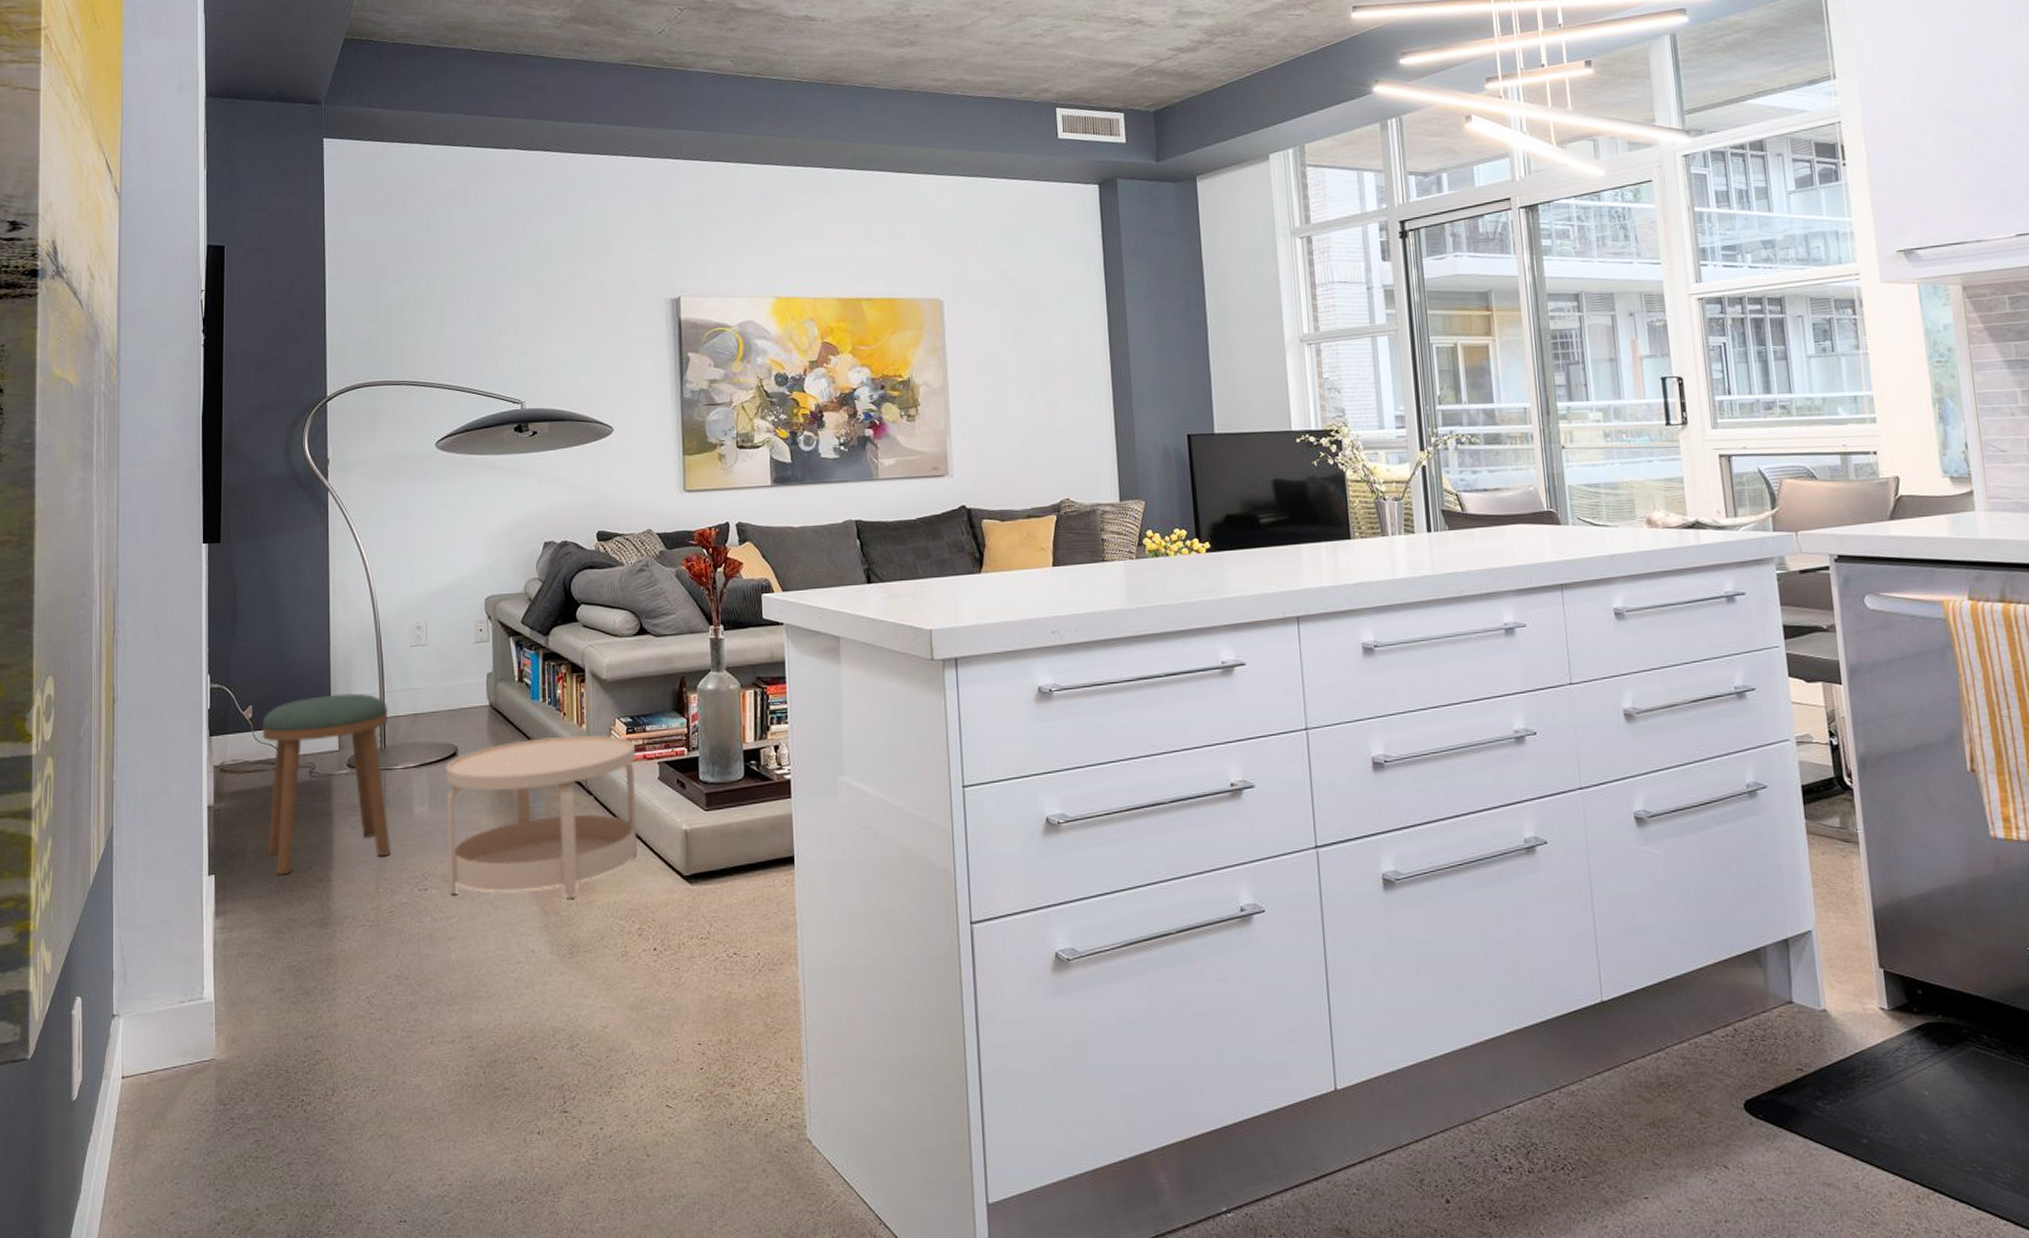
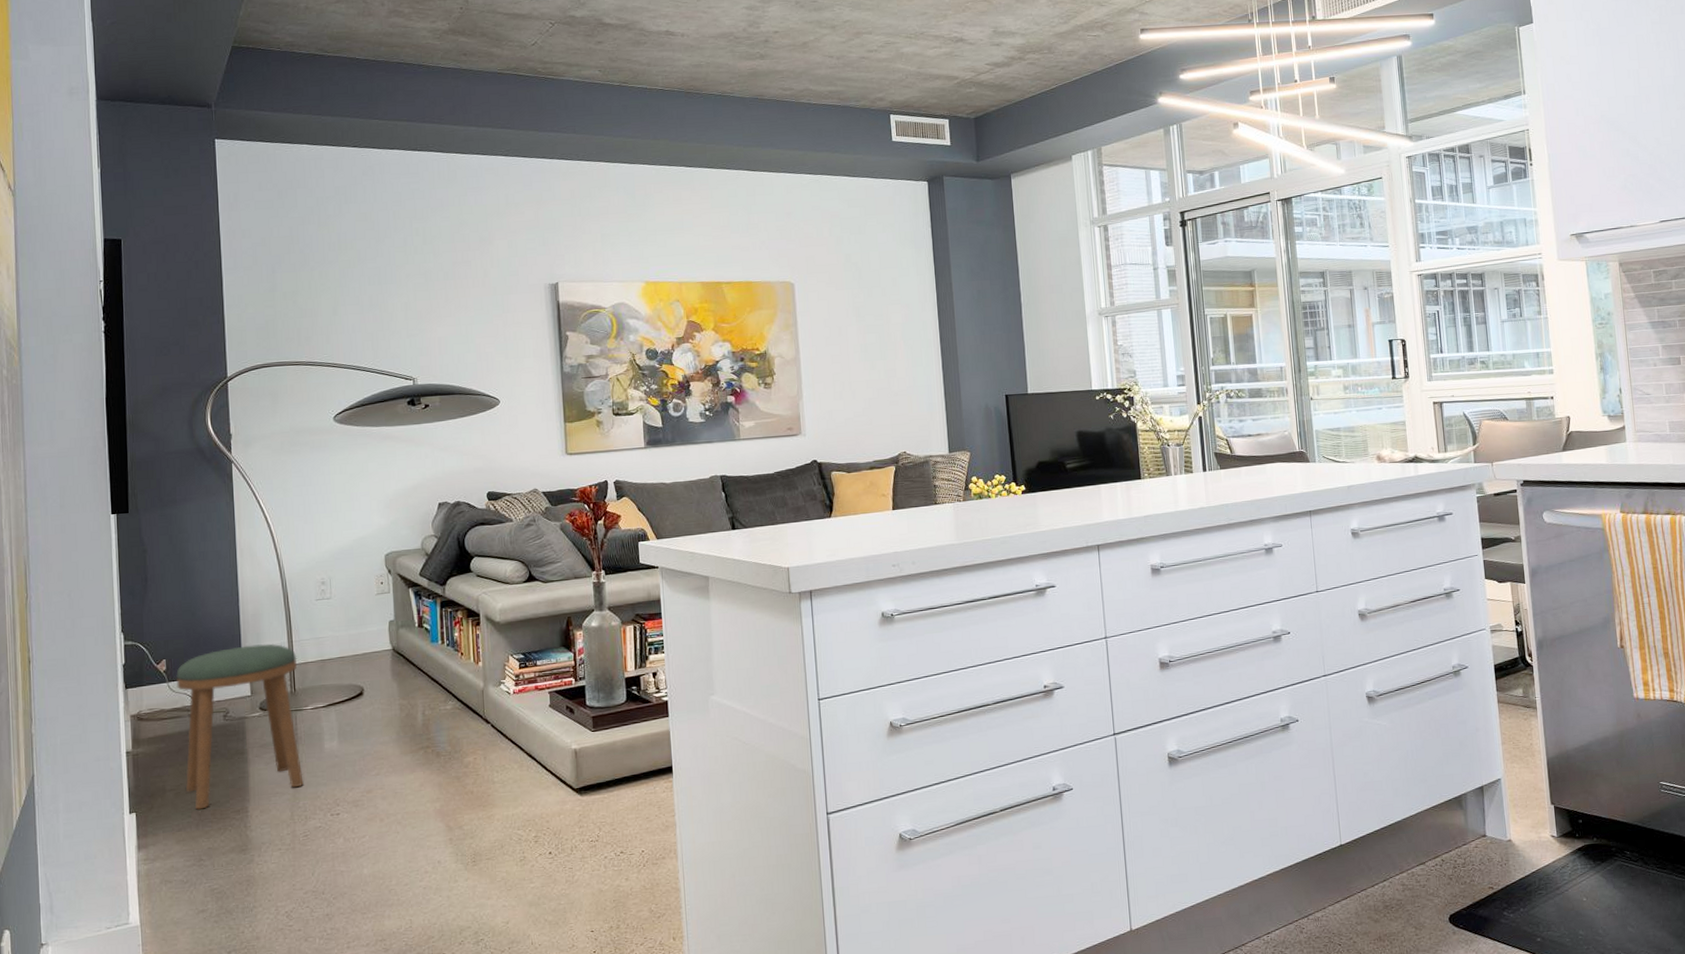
side table: present [446,734,638,899] -> none [353,670,533,818]

